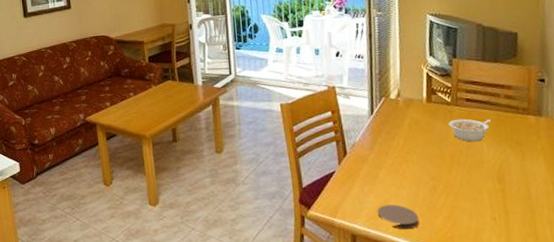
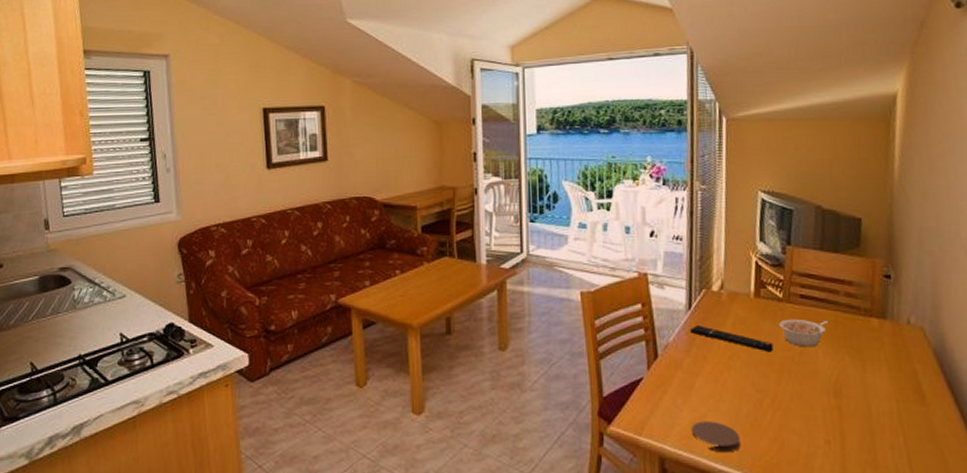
remote control: none [373,127,445,147] -> present [690,326,774,352]

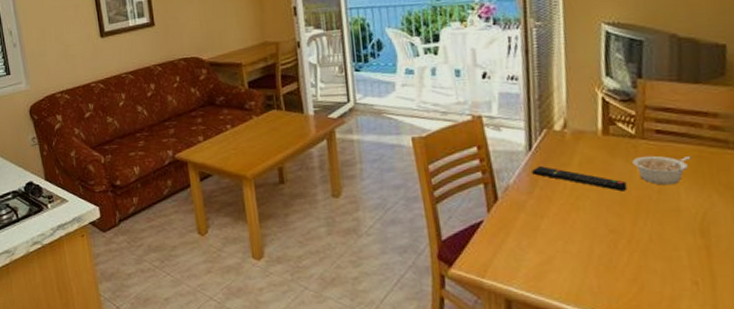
coaster: present [691,421,741,453] -> none [538,263,594,295]

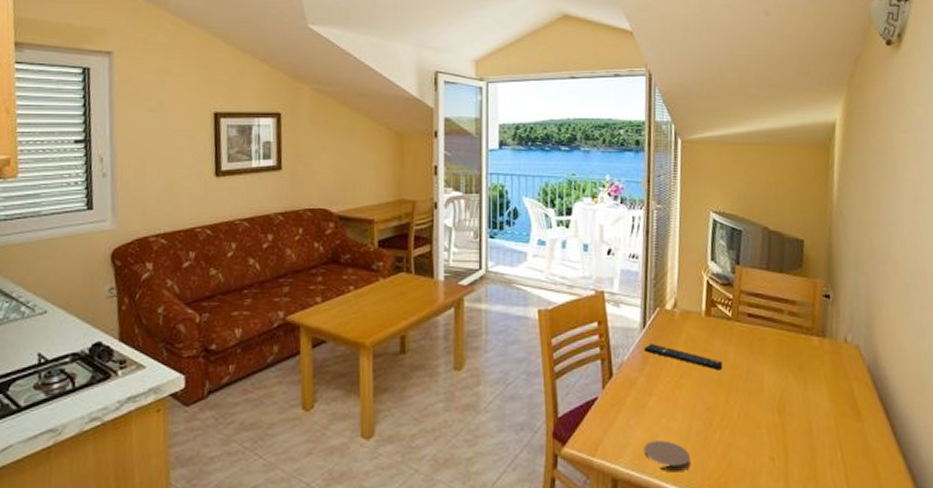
coaster: none [538,263,594,295] -> present [643,440,691,473]
legume: present [632,155,692,185] -> none [728,337,774,366]

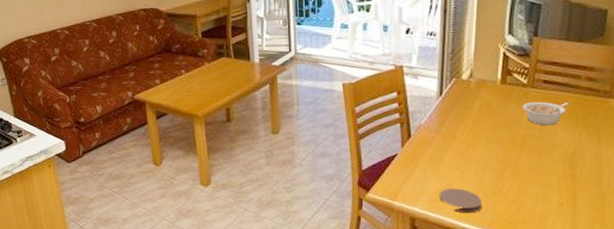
remote control: present [644,344,723,371] -> none [441,109,516,131]
legume: none [728,337,774,366] -> present [522,101,570,126]

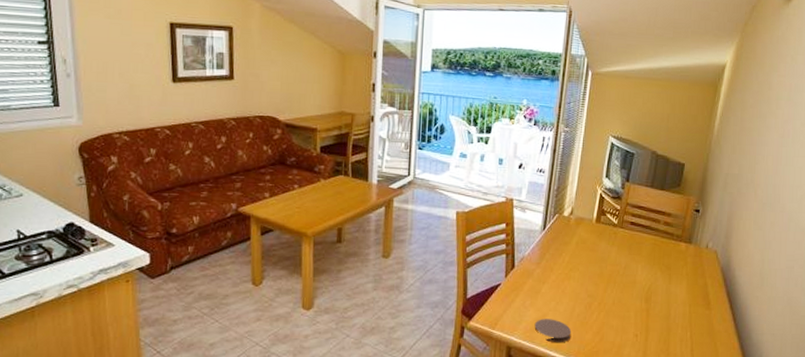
legume: present [522,101,570,126] -> none [612,240,650,264]

